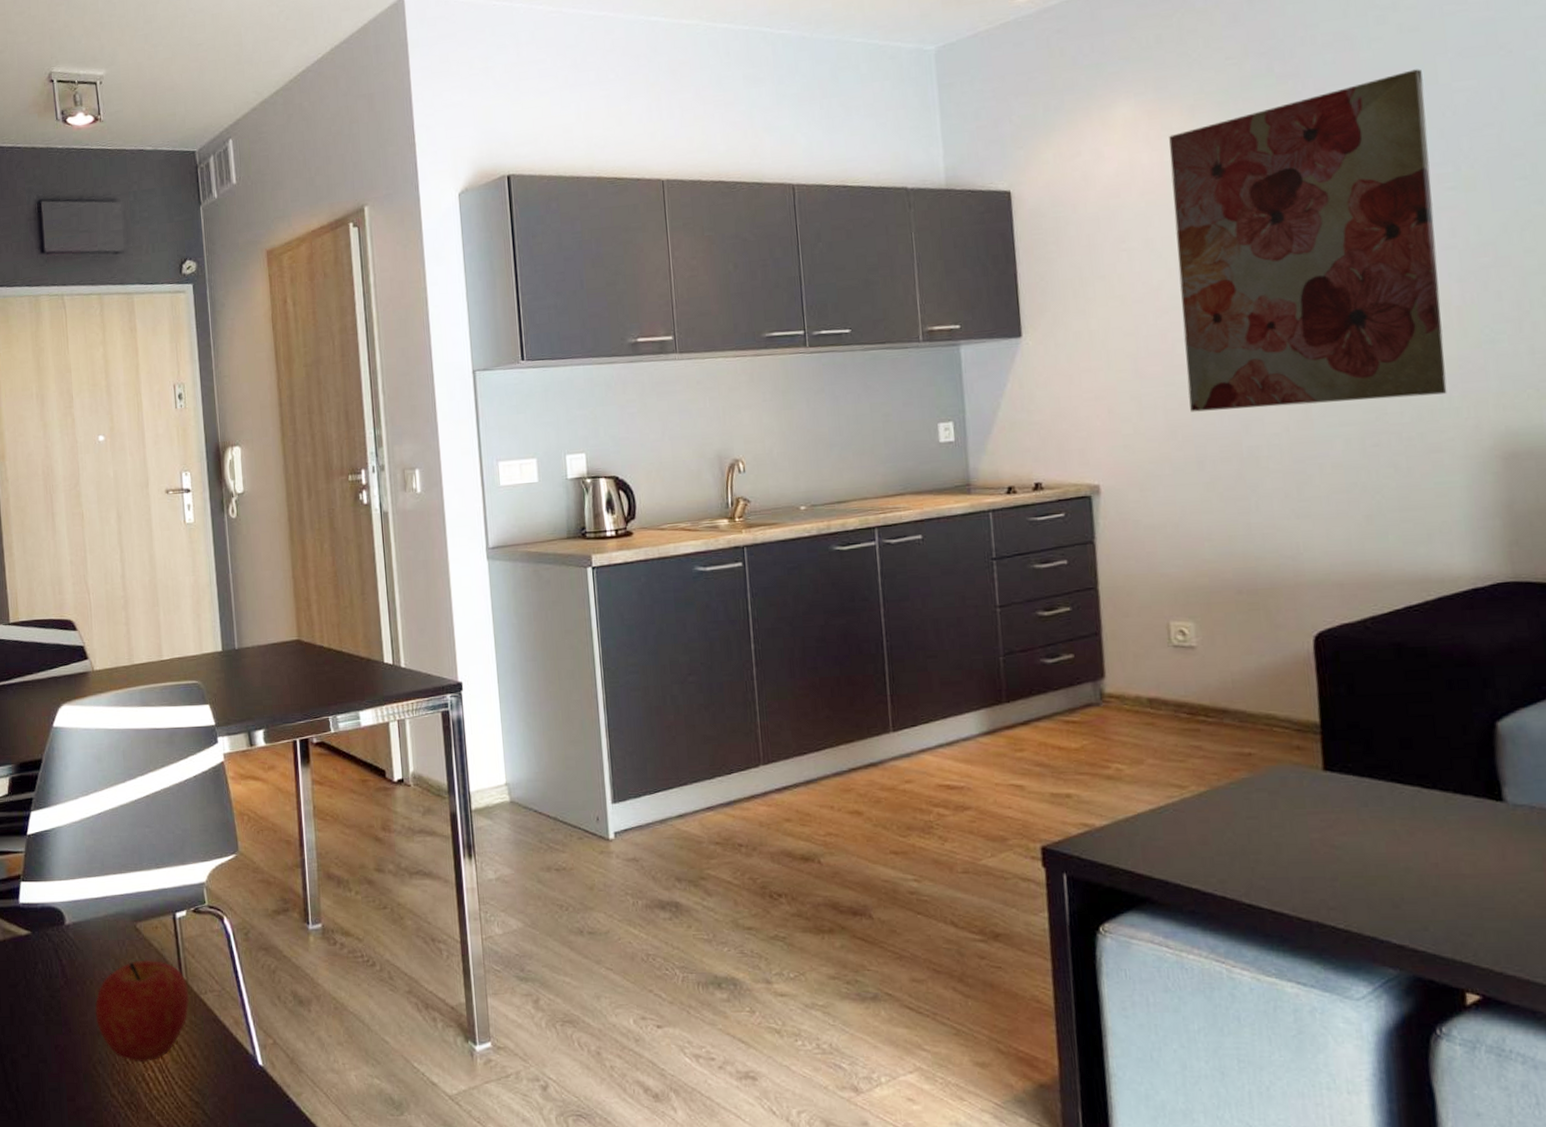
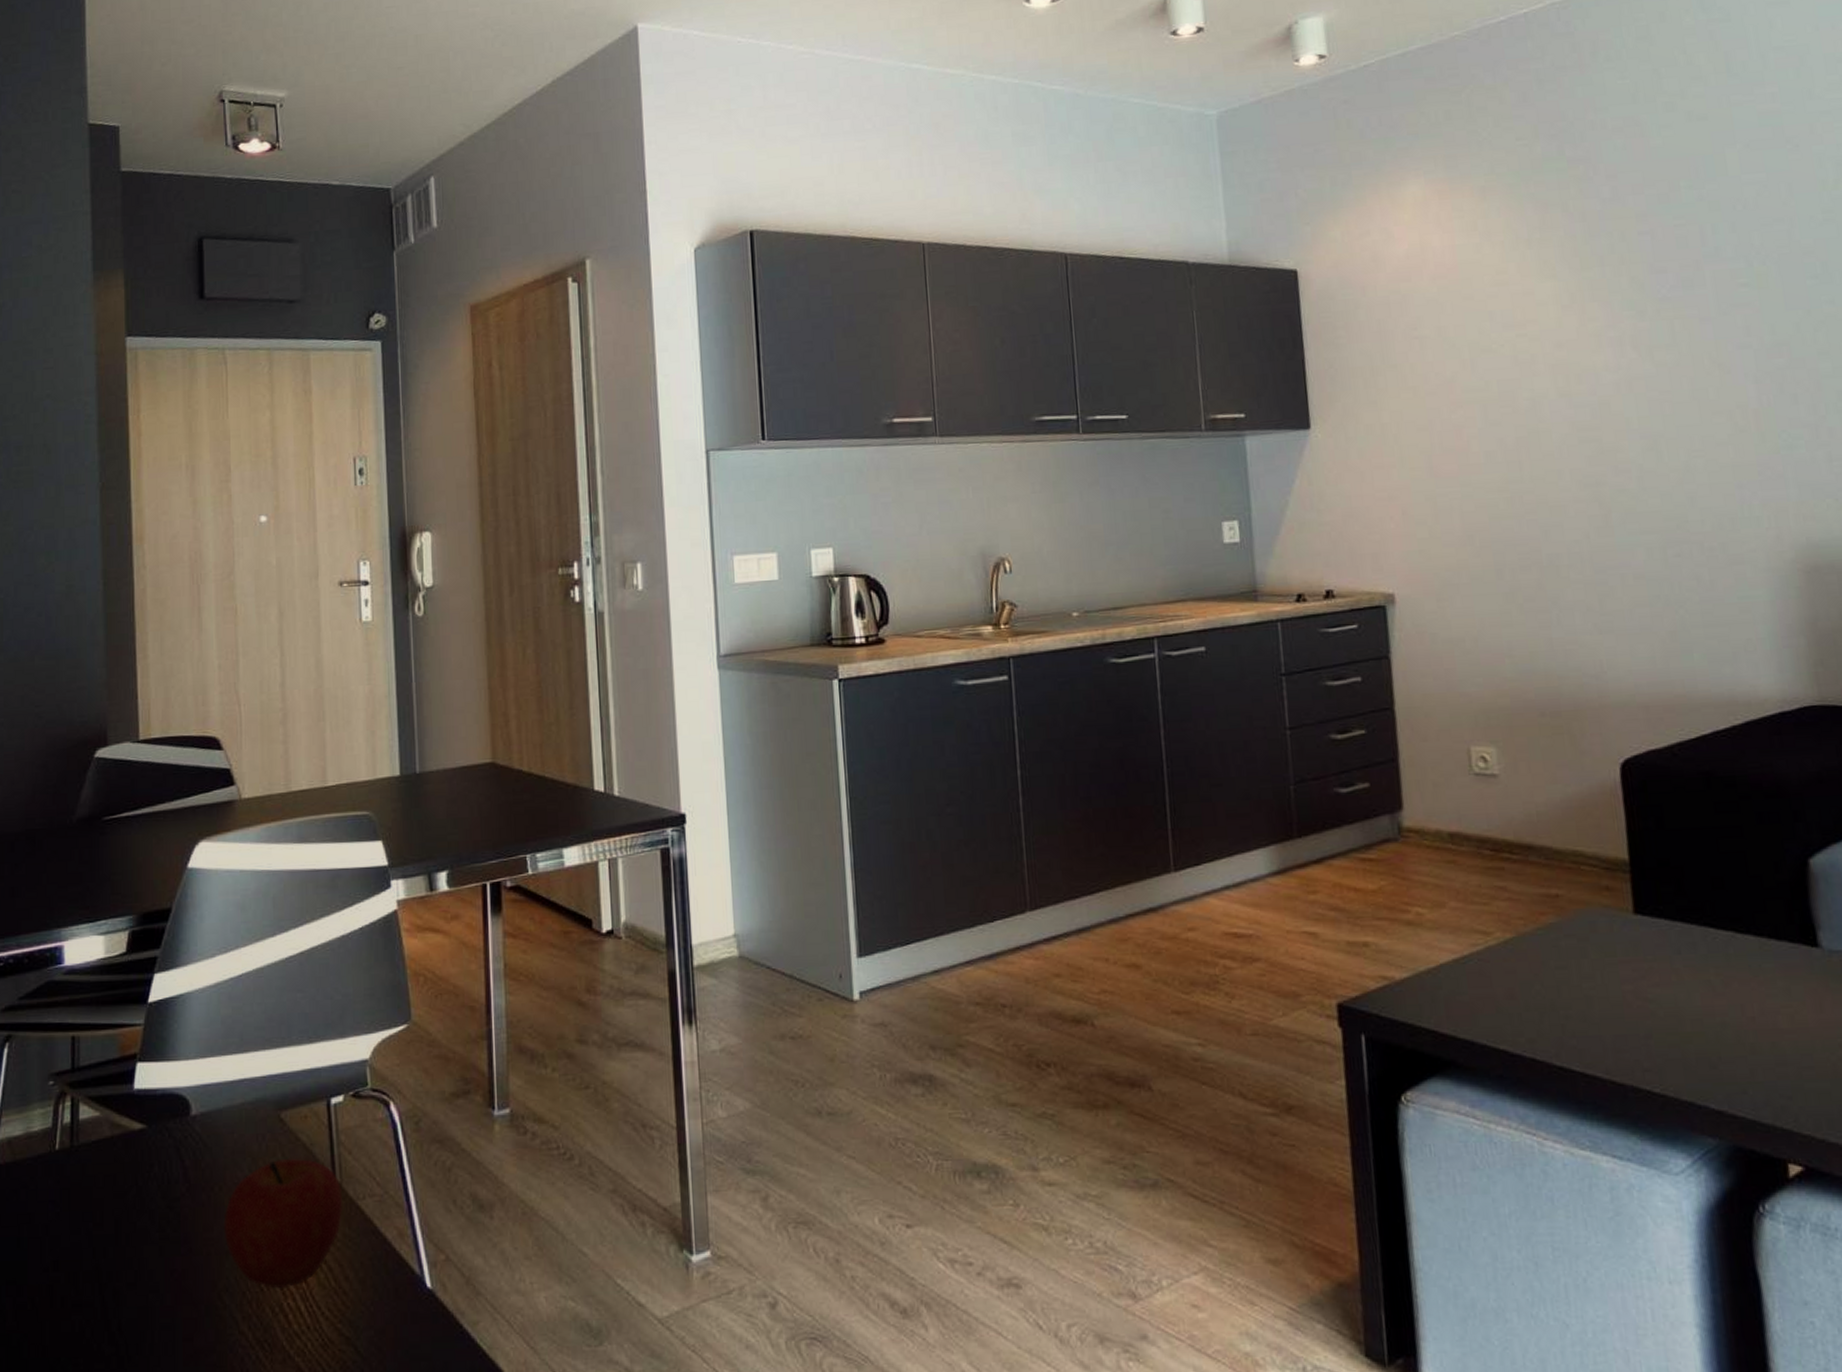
wall art: present [1169,69,1447,412] -> none [1460,159,1748,516]

